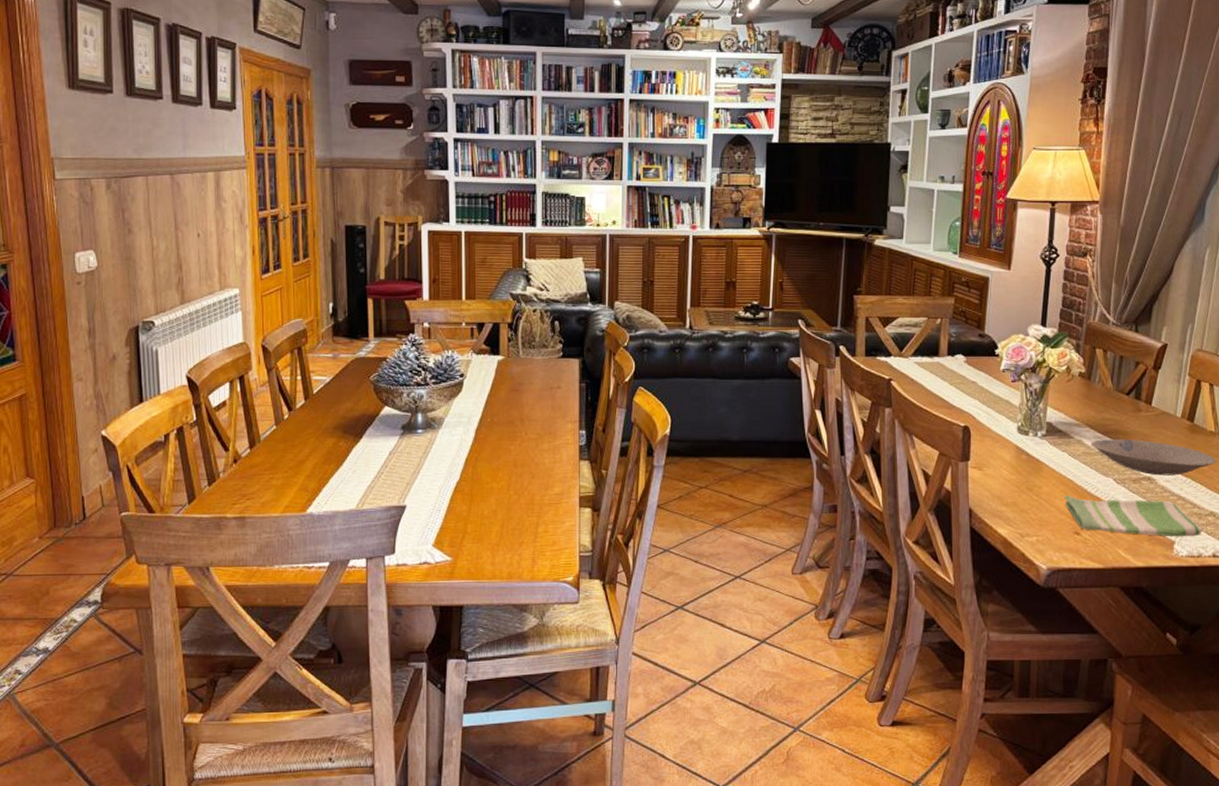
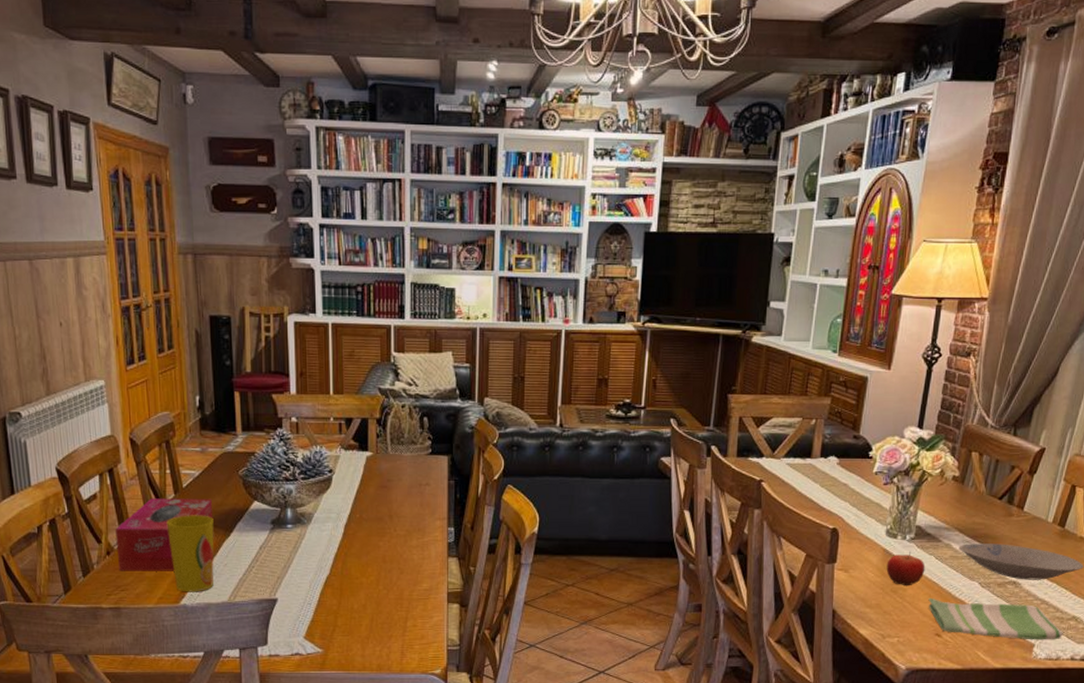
tissue box: none [244,404,343,480] -> present [115,498,214,571]
cup: none [295,421,343,500] -> present [166,515,214,592]
fruit: none [1020,448,1059,484] -> present [886,551,925,586]

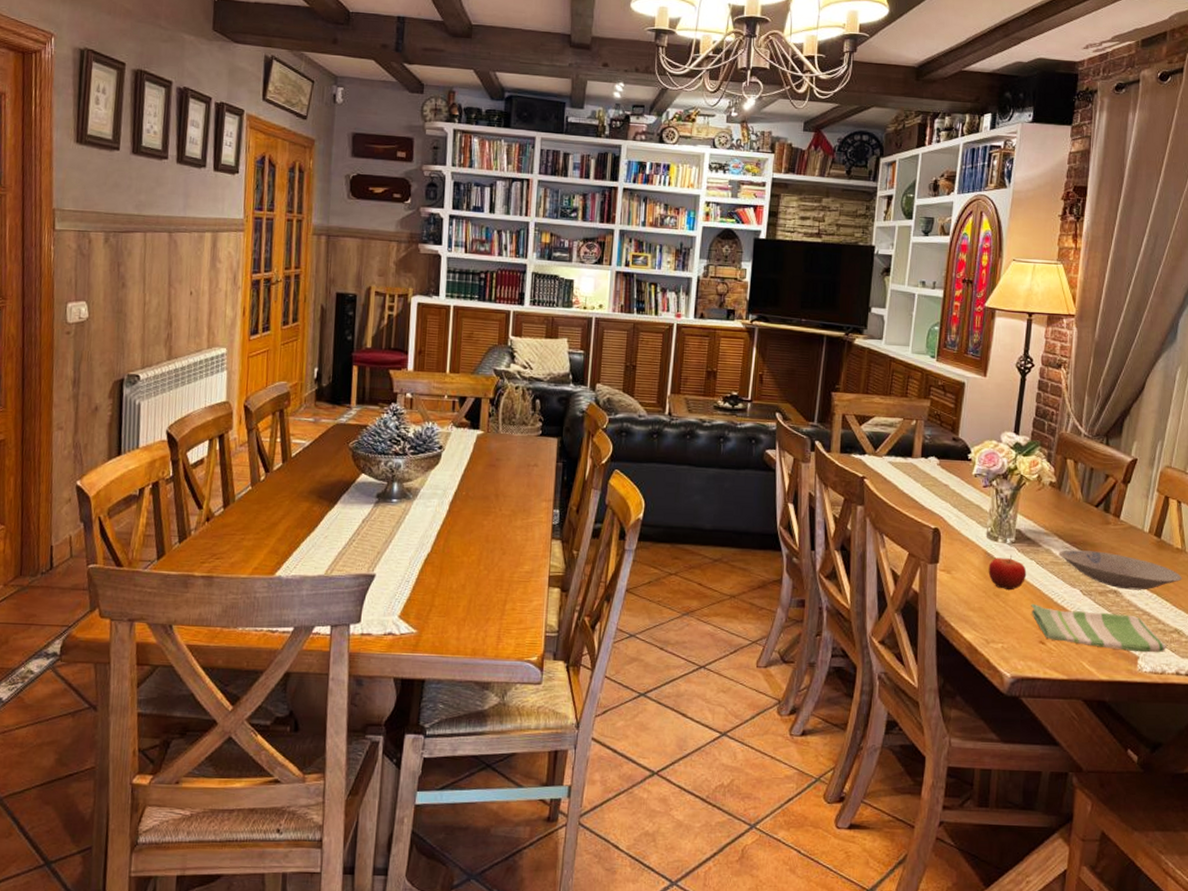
tissue box: present [115,498,214,571] -> none [216,466,320,541]
cup: present [166,515,214,592] -> none [271,484,319,564]

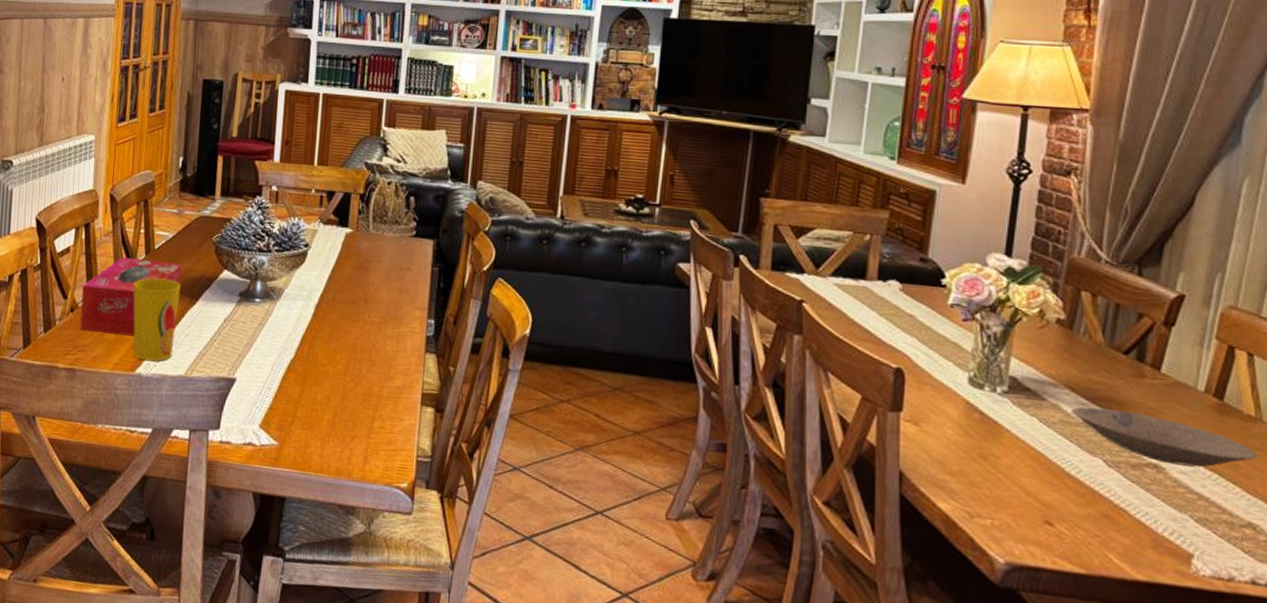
tissue box: none [216,466,320,541] -> present [80,257,182,336]
cup: none [271,484,319,564] -> present [133,278,181,362]
fruit: present [988,555,1027,591] -> none [971,407,1025,453]
dish towel: present [1031,603,1167,653] -> none [1032,471,1236,553]

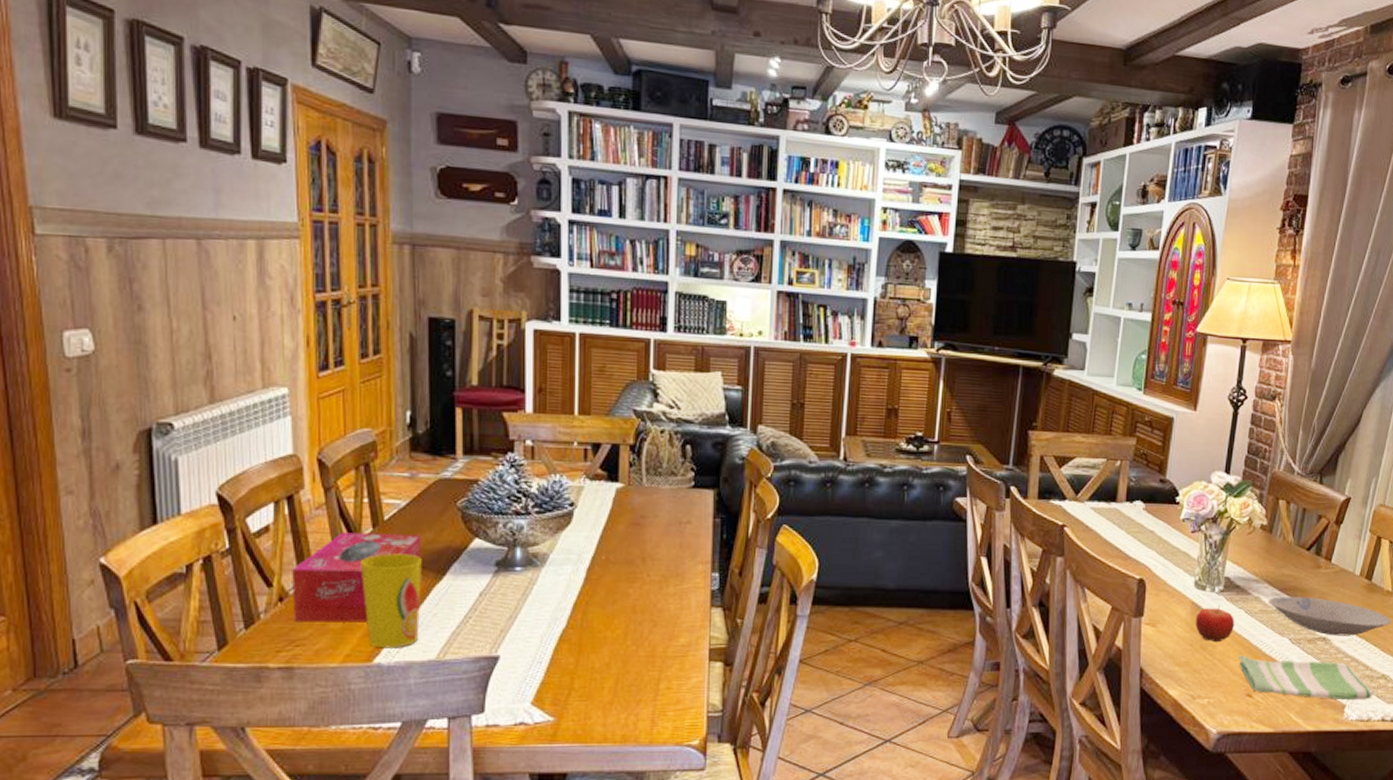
fruit: none [971,407,1025,453] -> present [1195,604,1235,643]
dish towel: none [1032,471,1236,553] -> present [1238,654,1373,700]

